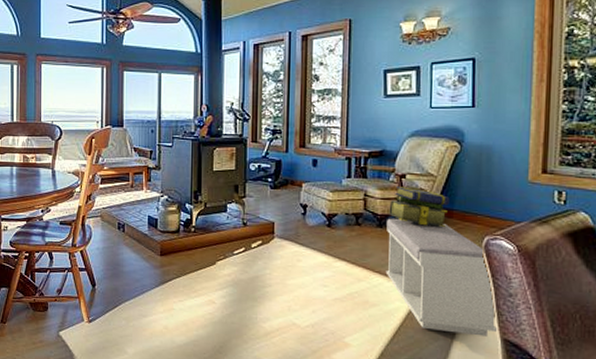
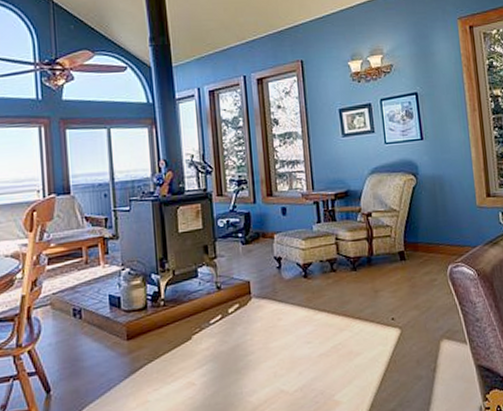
bench: present [385,218,498,337] -> none [360,258,472,370]
stack of books: present [389,187,450,227] -> none [360,225,414,263]

